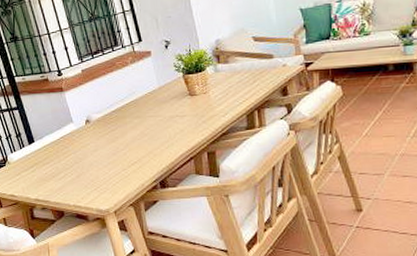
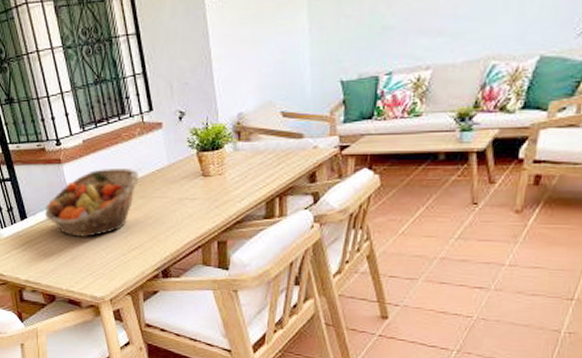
fruit basket: none [50,92,134,157] -> present [44,167,140,238]

